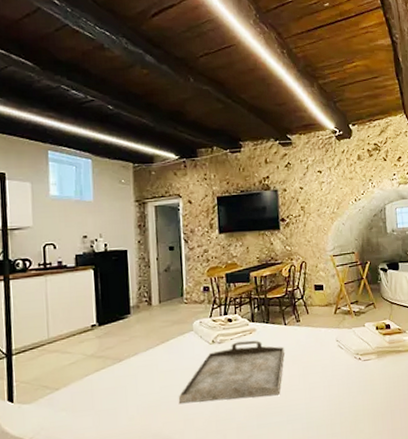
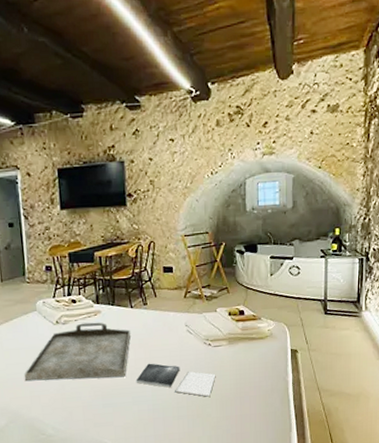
book: none [290,380,367,412] -> present [136,363,216,397]

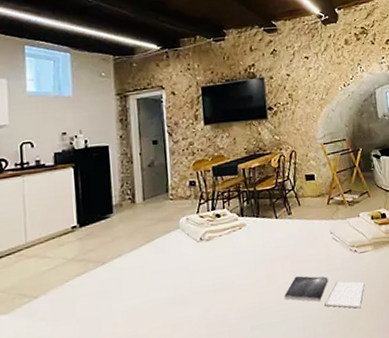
serving tray: present [23,322,131,381] -> none [165,235,277,307]

